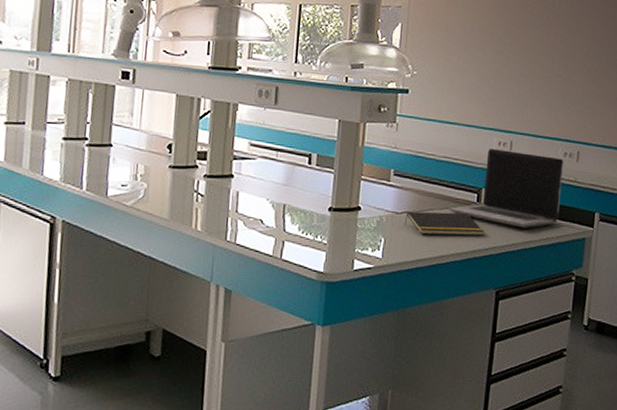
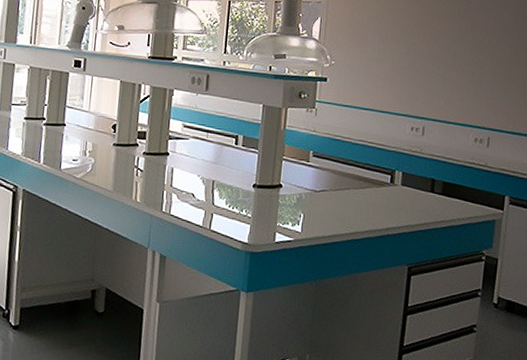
notepad: present [404,211,485,236] -> none [322,190,398,215]
laptop computer: present [449,149,563,228] -> none [364,134,474,209]

